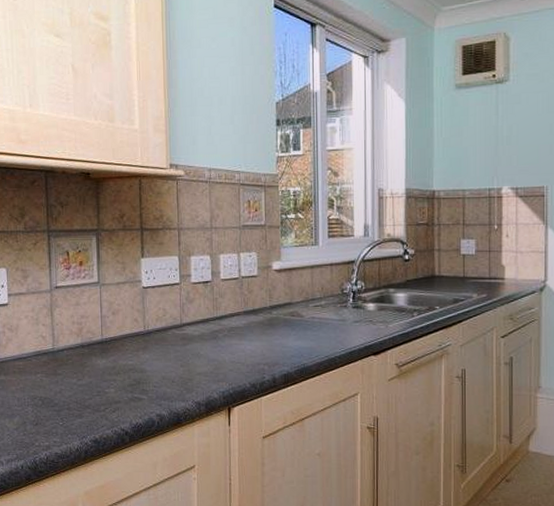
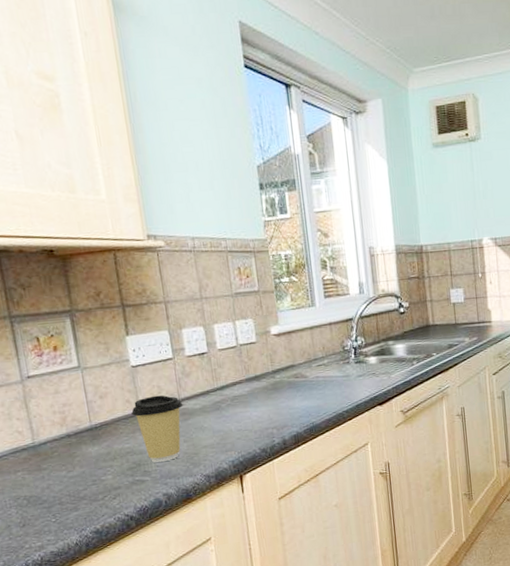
coffee cup: none [138,318,184,384] -> present [131,395,183,463]

